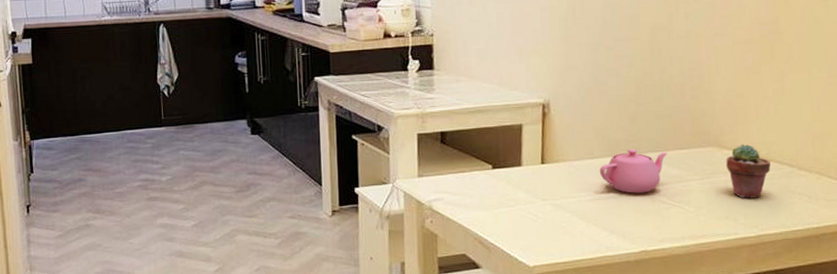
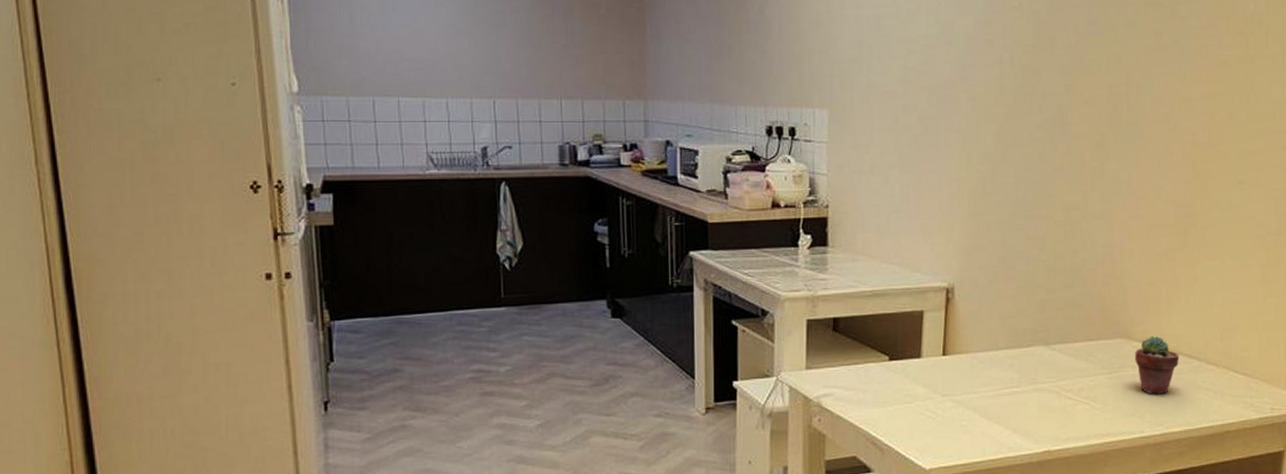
teapot: present [599,149,668,194] -> none [1004,340,1077,389]

